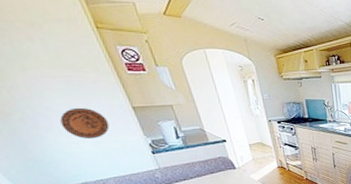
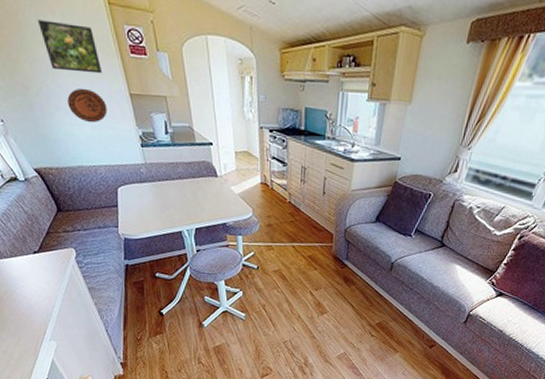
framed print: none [12,47,99,94] -> present [37,19,103,74]

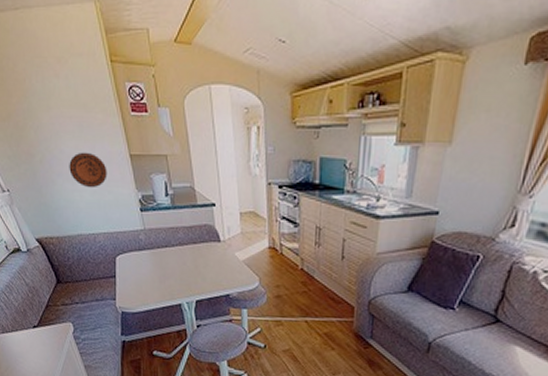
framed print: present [37,19,103,74] -> none [43,85,104,136]

